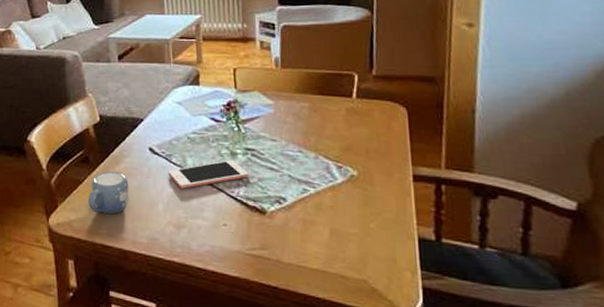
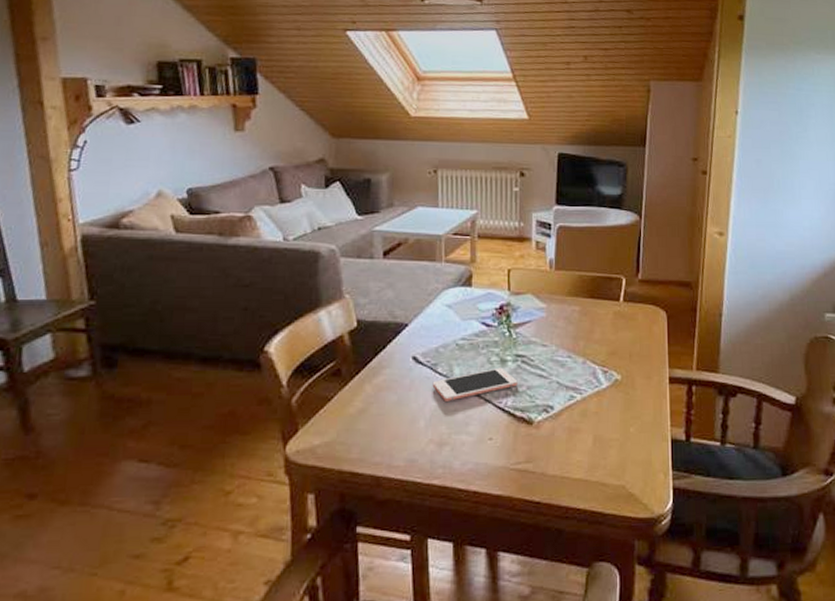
mug: present [88,171,129,215] -> none [337,385,387,436]

